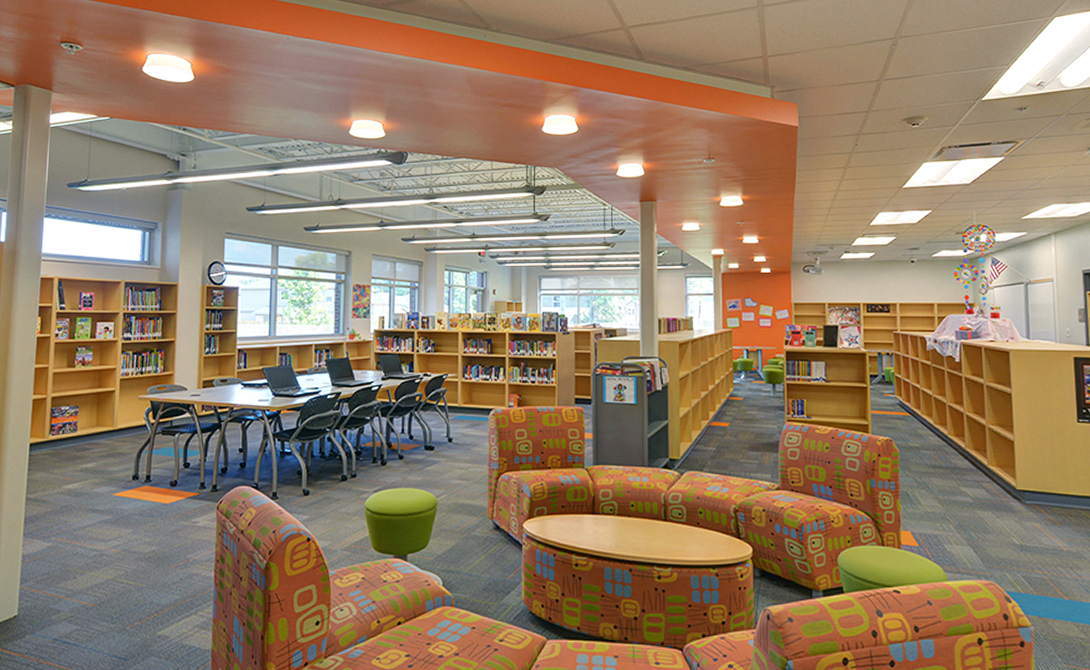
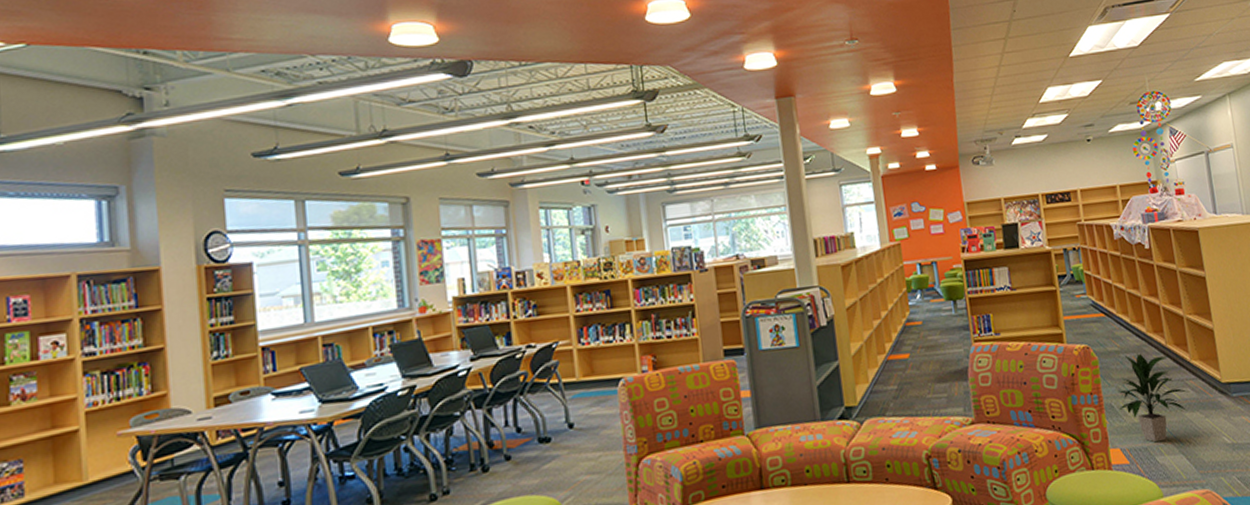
indoor plant: none [912,452,984,532] -> present [1117,353,1190,443]

